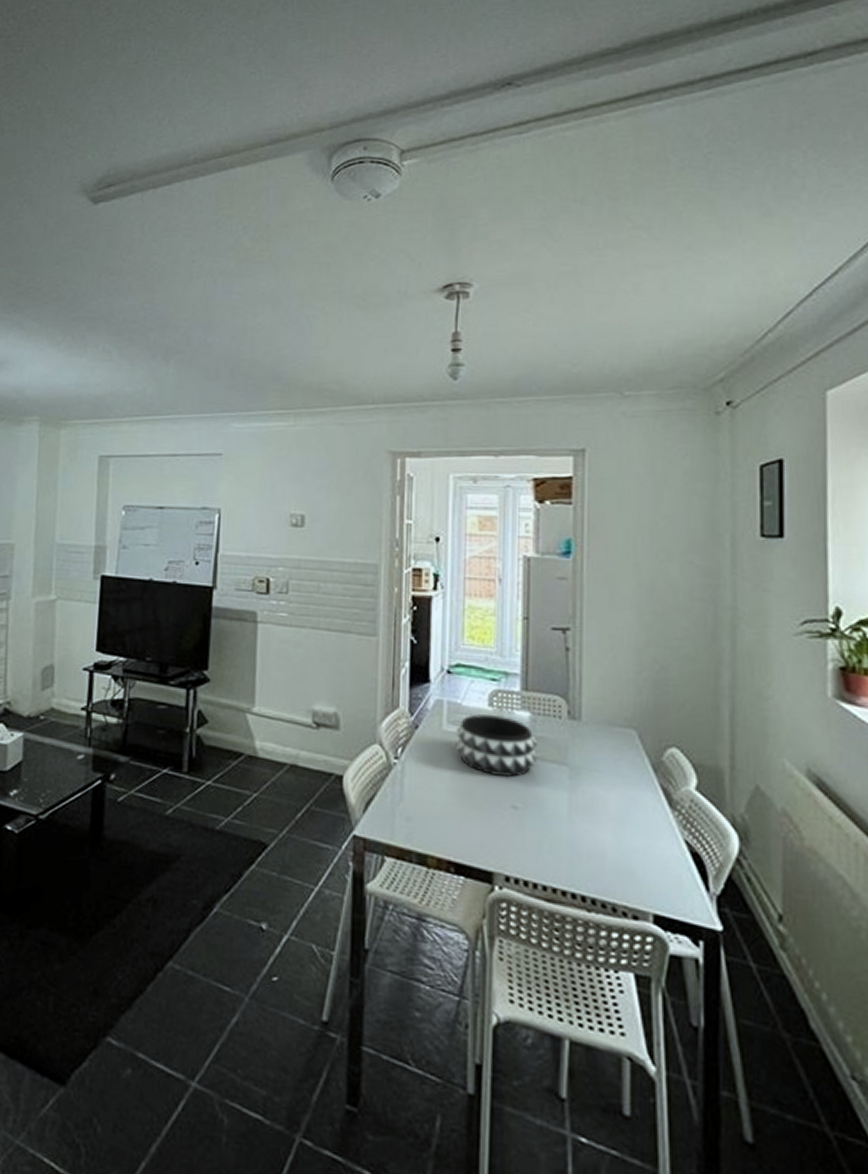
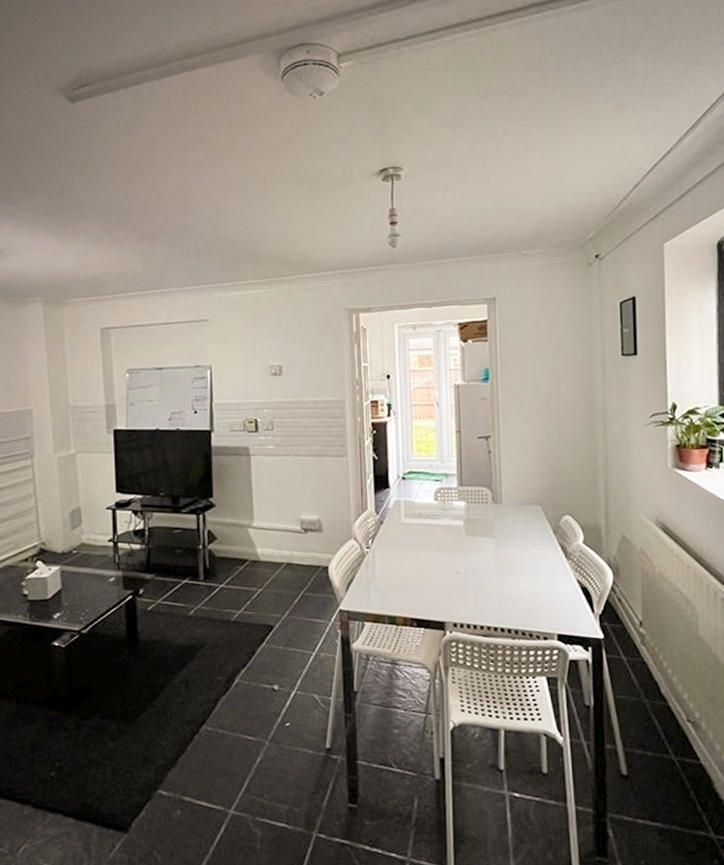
decorative bowl: present [455,714,538,778] -> none [411,507,473,552]

